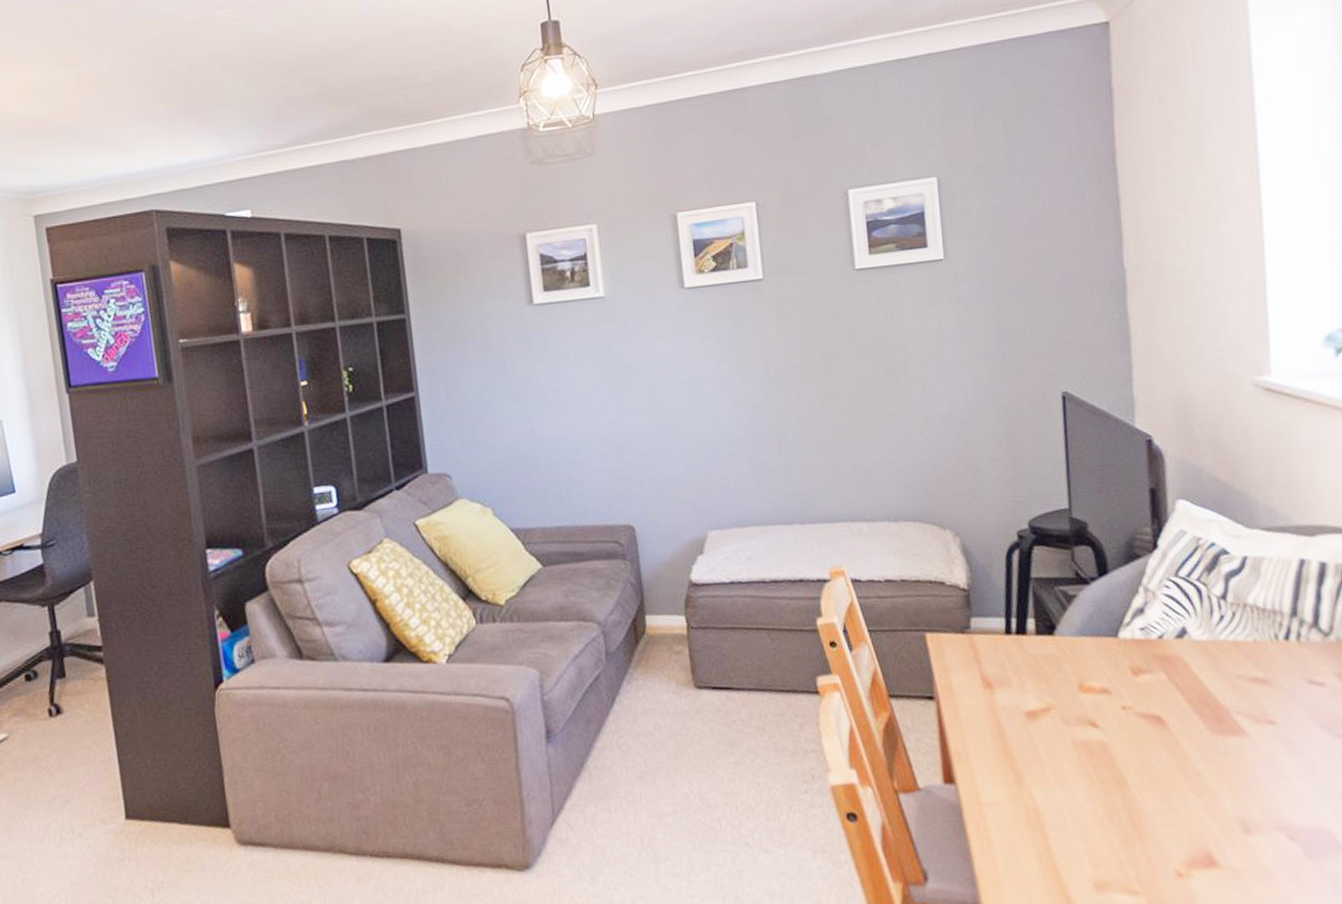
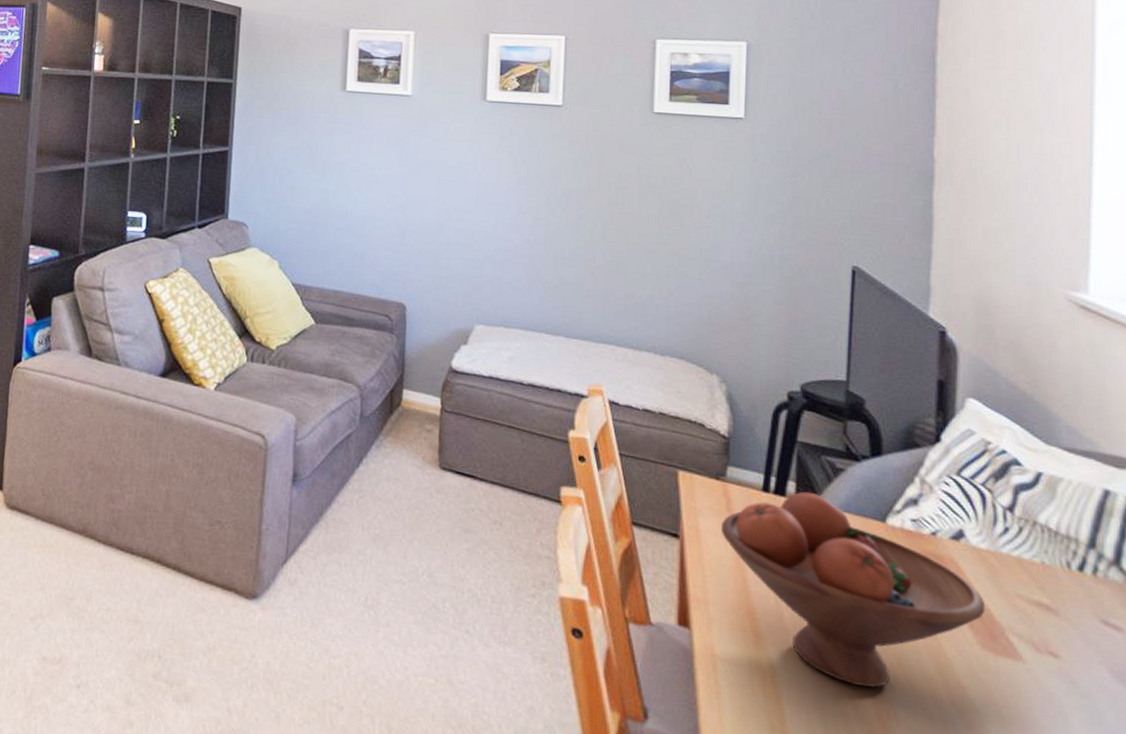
fruit bowl: none [971,624,1212,797] -> present [720,491,986,688]

